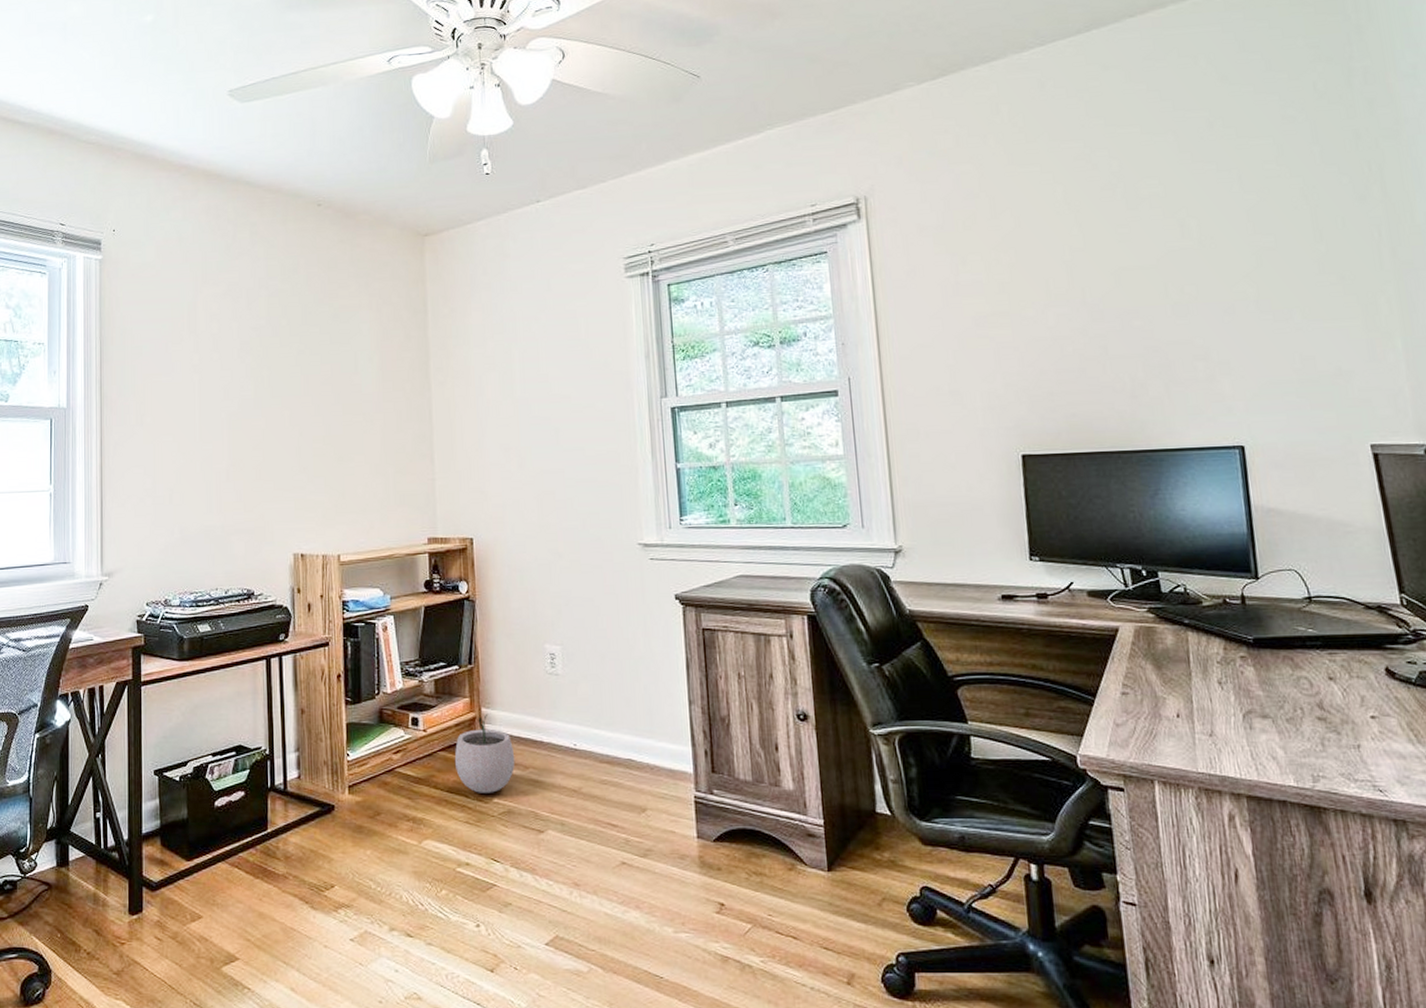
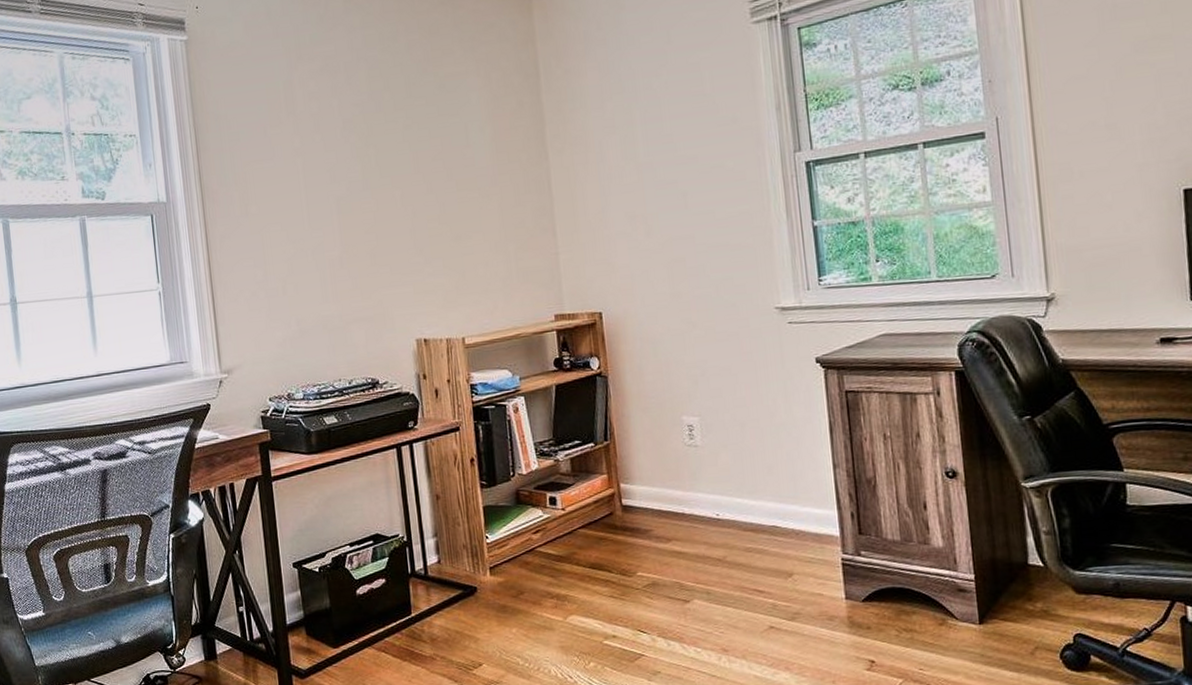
plant pot: present [454,713,515,793] -> none [595,488,658,568]

